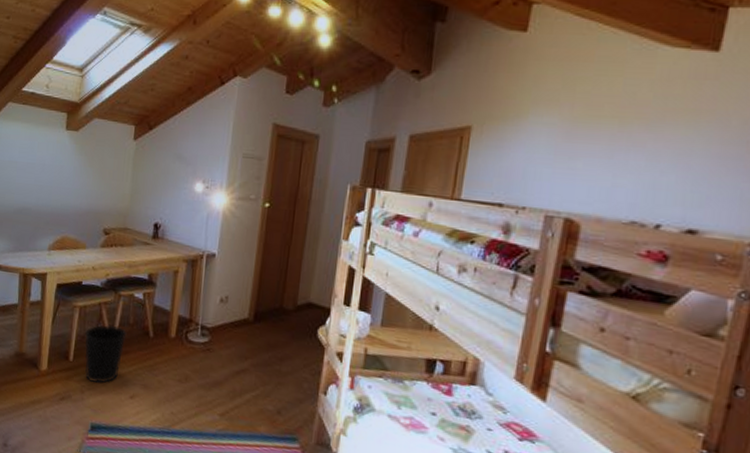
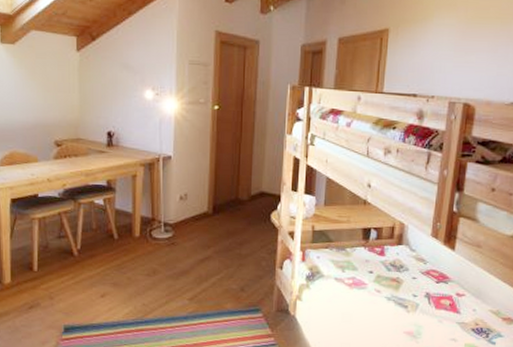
wastebasket: present [84,324,127,384] -> none [46,232,91,289]

